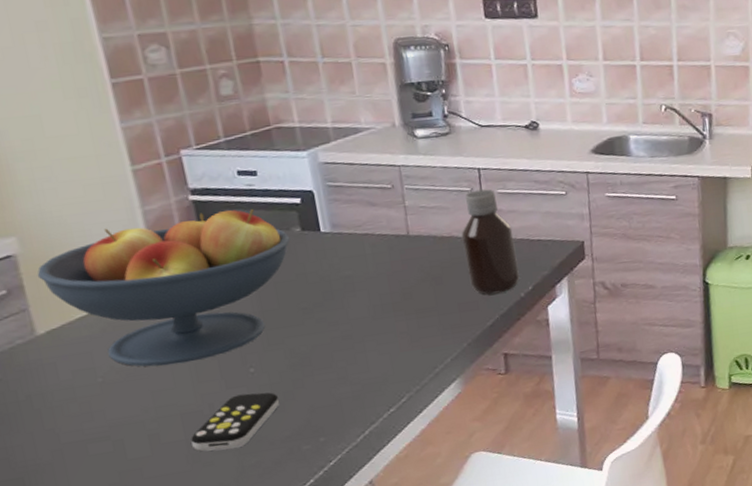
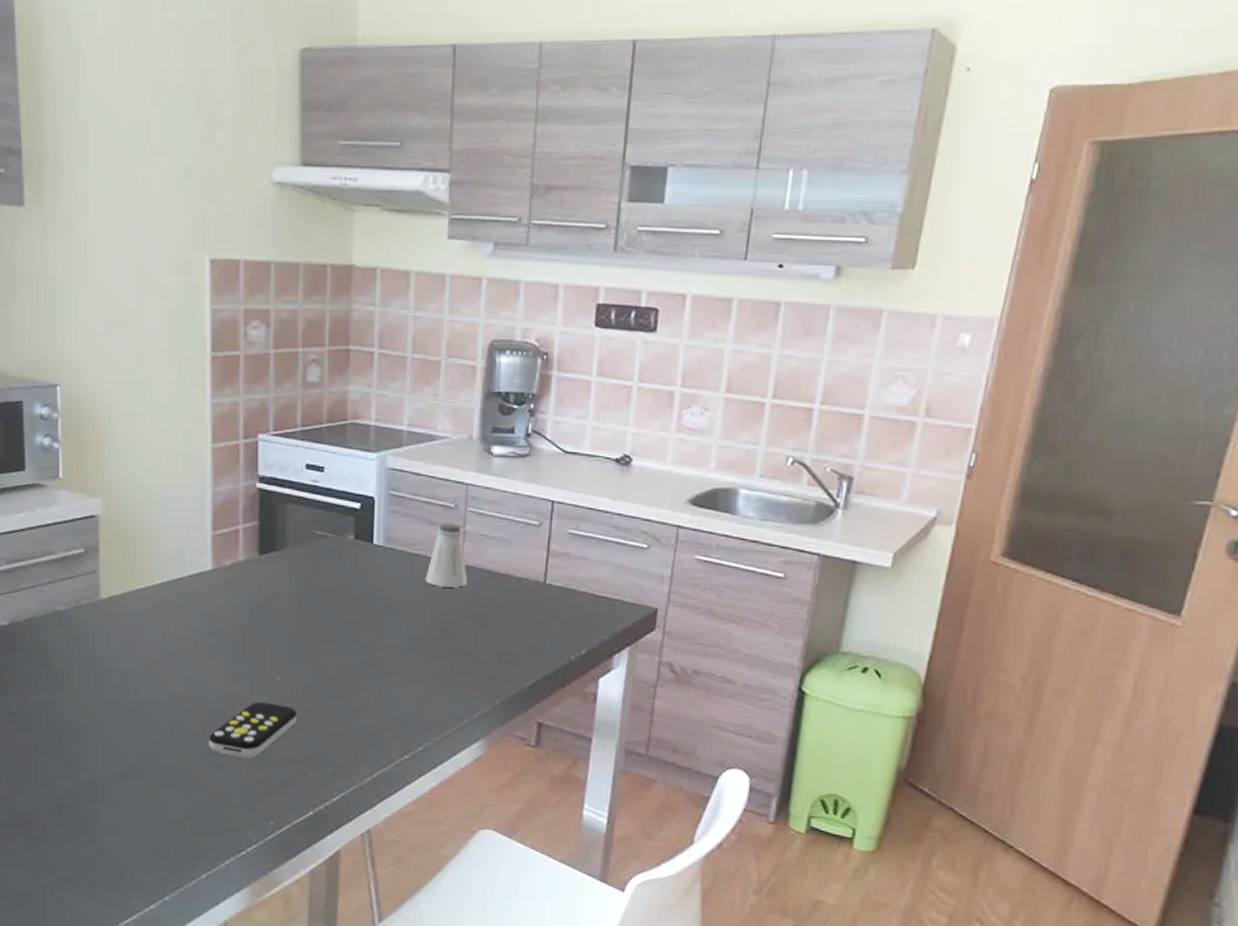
fruit bowl: present [37,209,290,367] -> none [112,502,342,657]
saltshaker: none [377,201,417,259] -> present [425,523,468,588]
bottle: present [461,189,520,295] -> none [517,526,577,651]

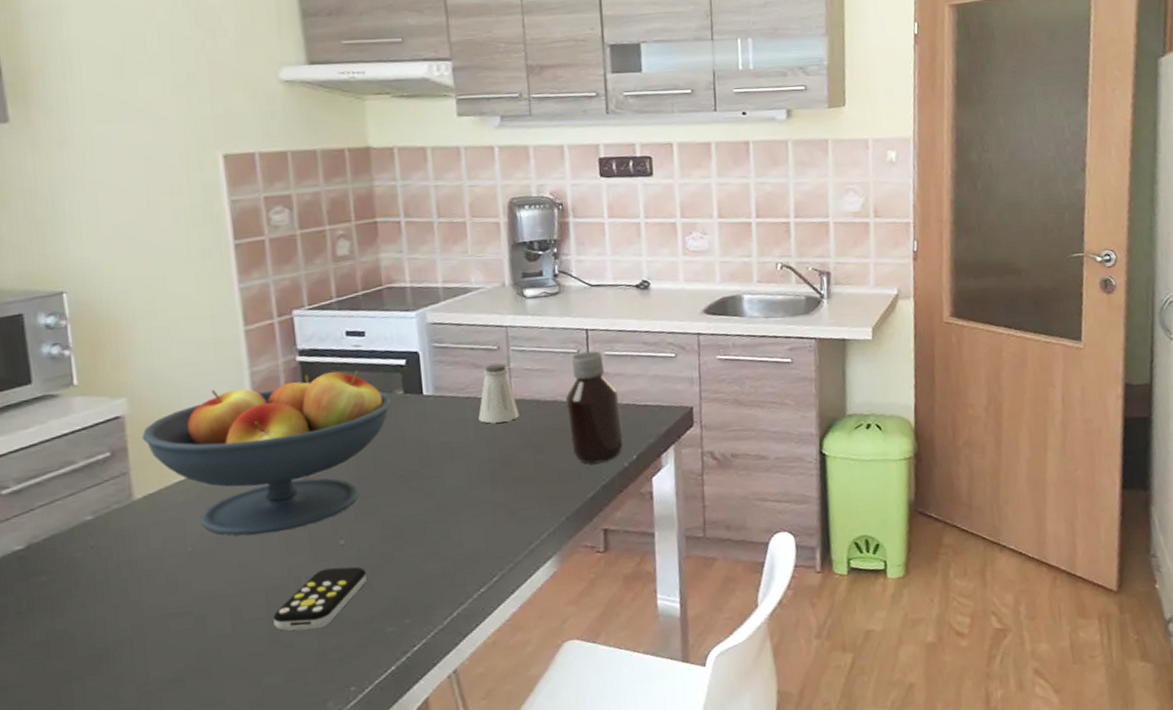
fruit bowl: none [112,502,342,657] -> present [141,371,392,536]
bottle: none [517,526,577,651] -> present [565,350,624,464]

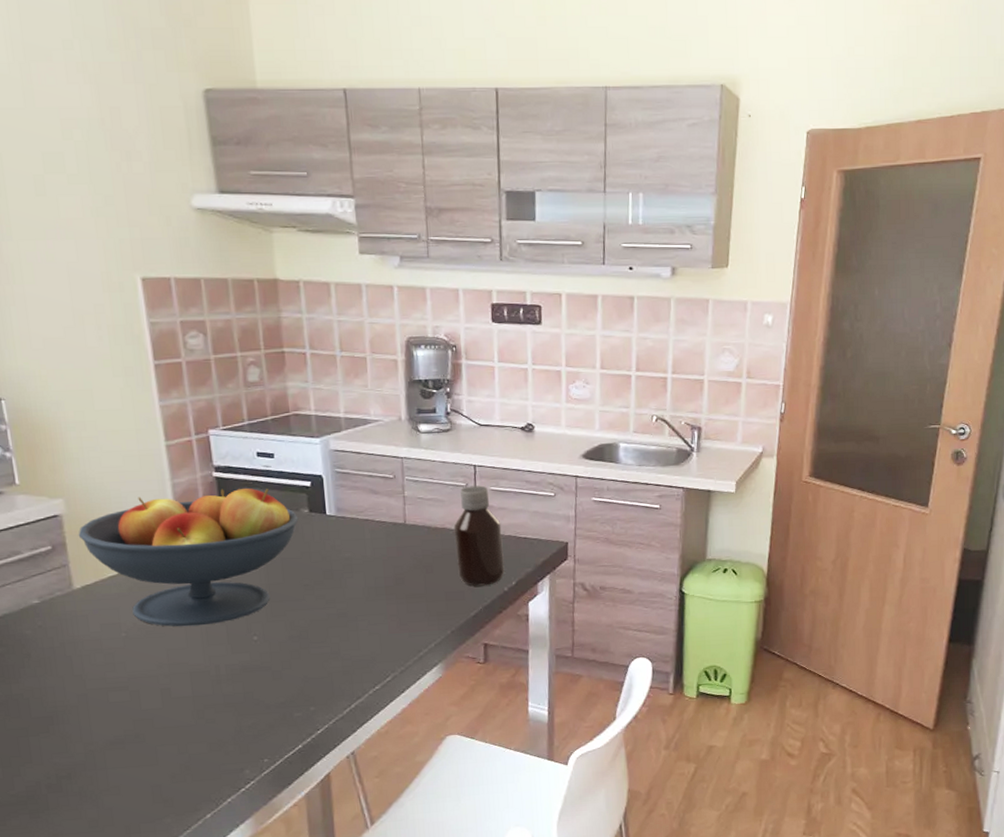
remote control: present [273,566,366,631] -> none [197,659,277,710]
saltshaker: present [478,363,519,424] -> none [375,491,412,545]

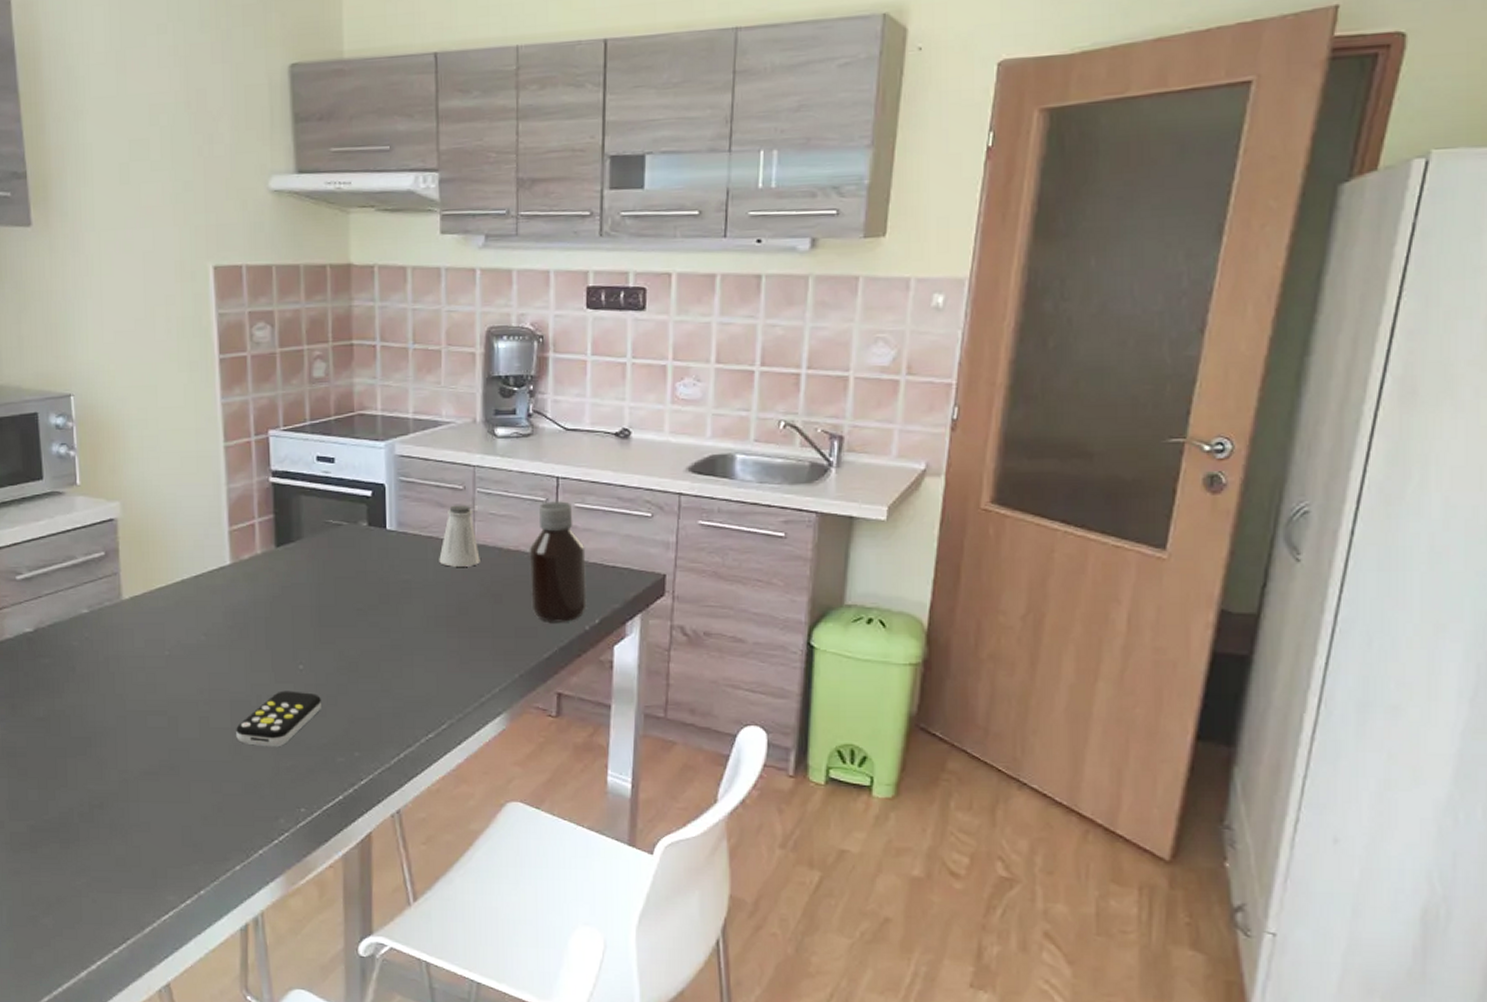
fruit bowl: present [78,488,299,627] -> none [131,496,356,649]
remote control: none [197,659,277,710] -> present [236,690,321,747]
saltshaker: none [375,491,412,545] -> present [439,505,480,567]

